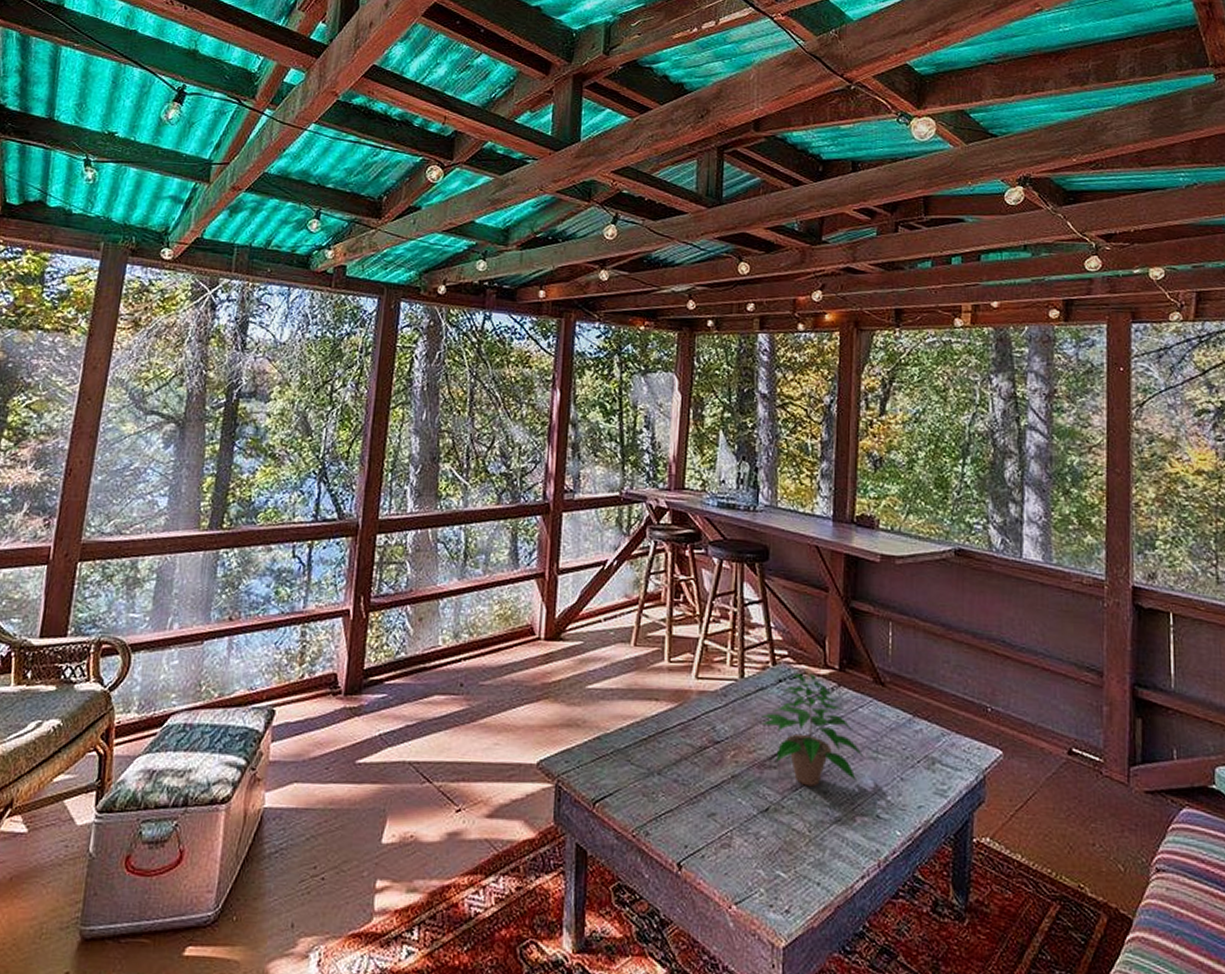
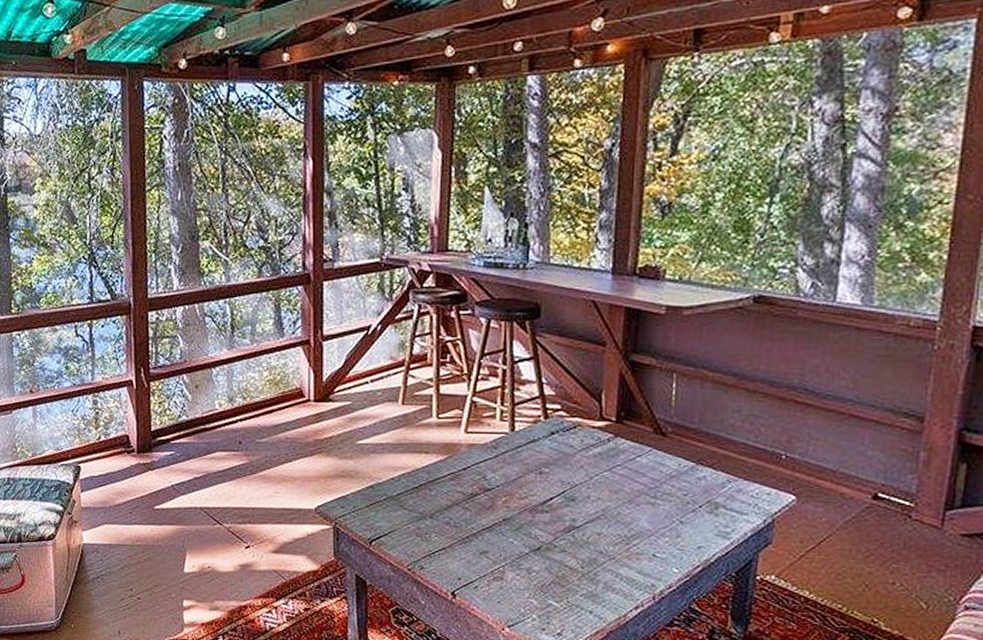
potted plant: present [761,673,864,787] -> none [533,425,641,529]

